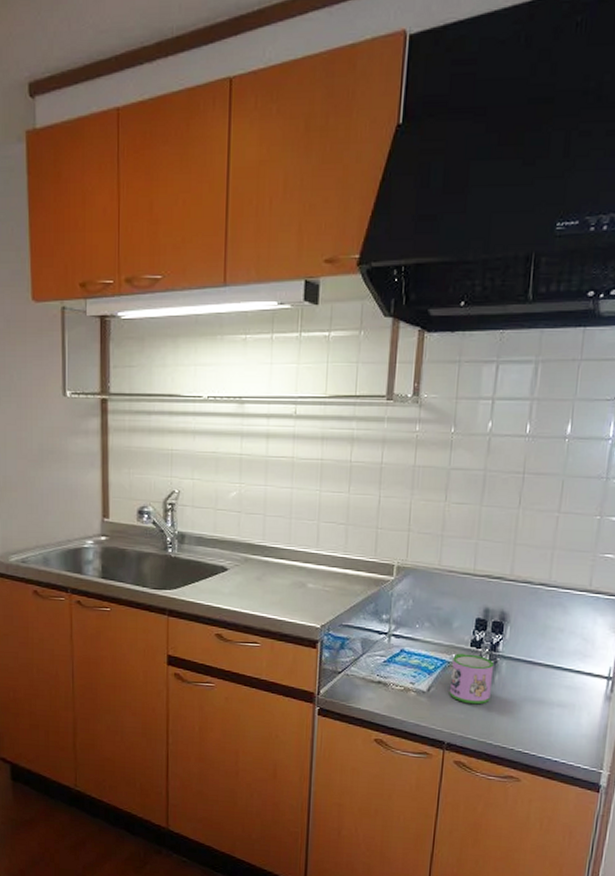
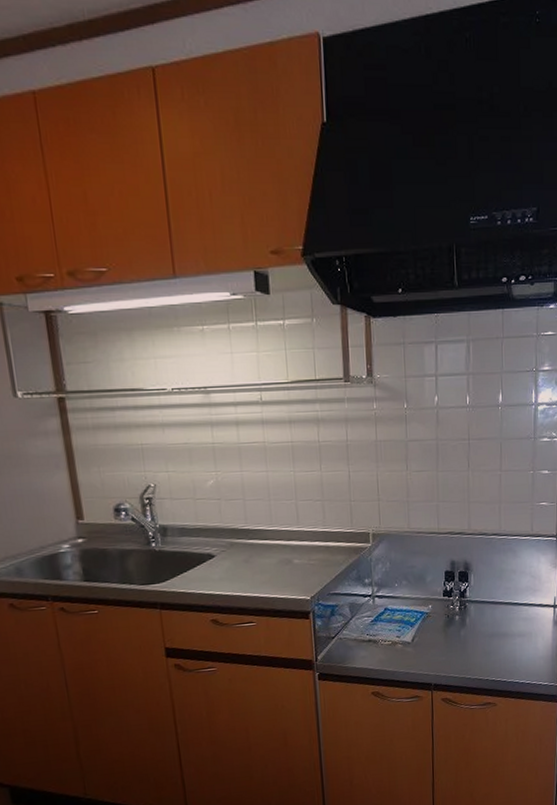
mug: present [449,653,494,705] -> none [430,603,465,647]

